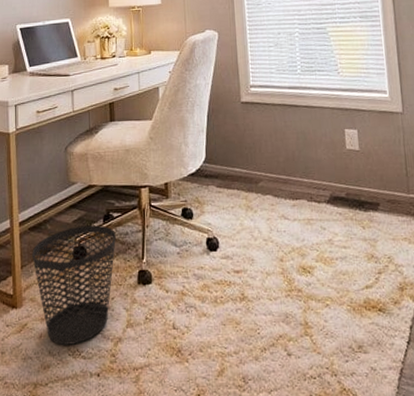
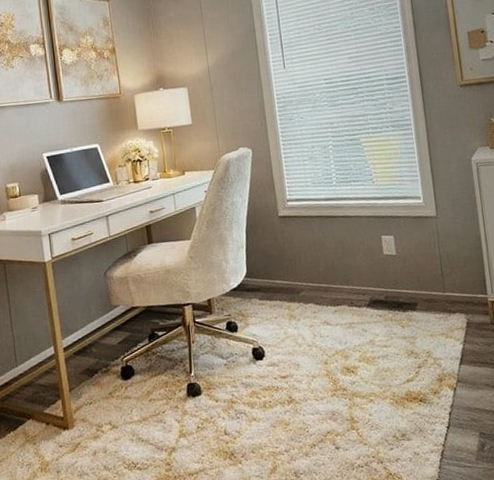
wastebasket: present [32,225,116,345] -> none [79,344,163,460]

